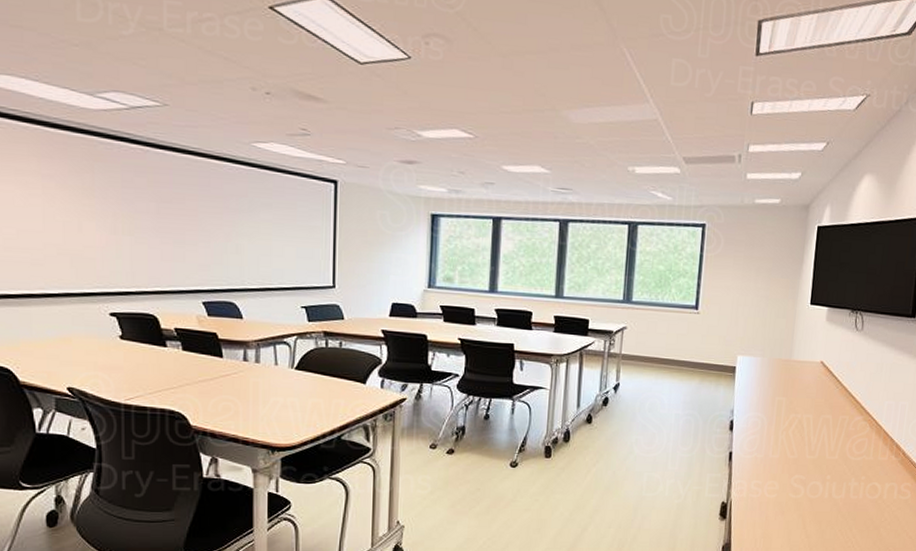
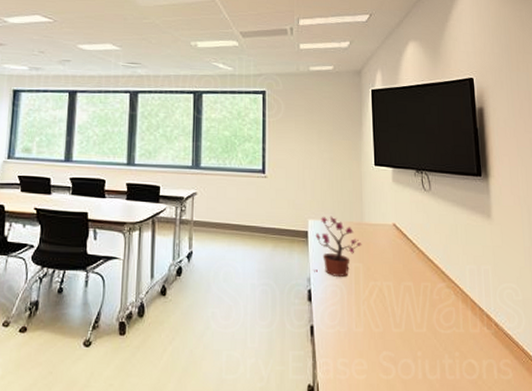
potted plant: none [737,352,788,409] -> present [313,216,362,277]

